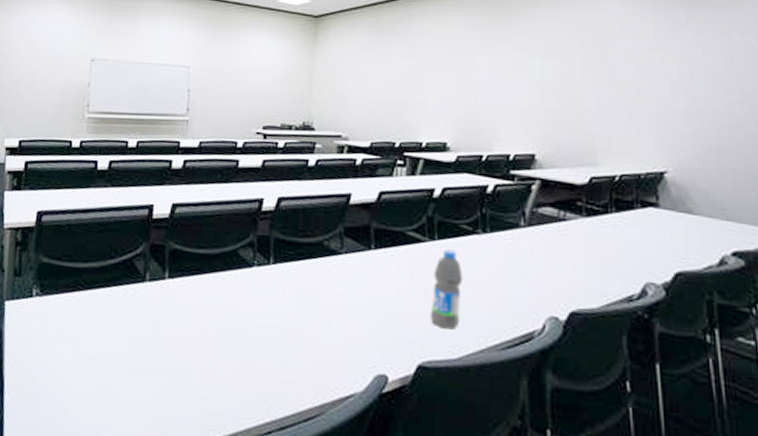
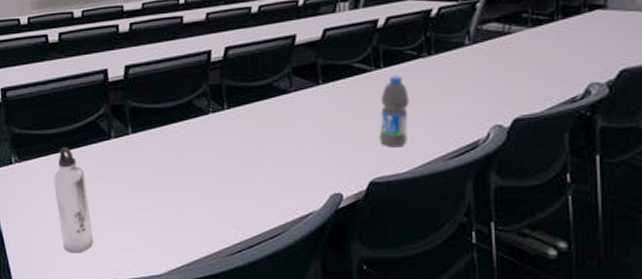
water bottle: none [70,284,110,414] -> present [53,147,94,253]

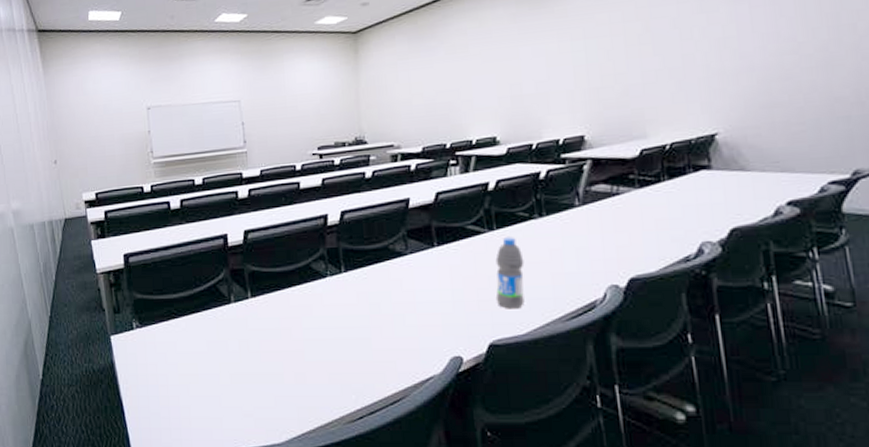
water bottle: present [53,147,94,253] -> none [174,311,214,421]

